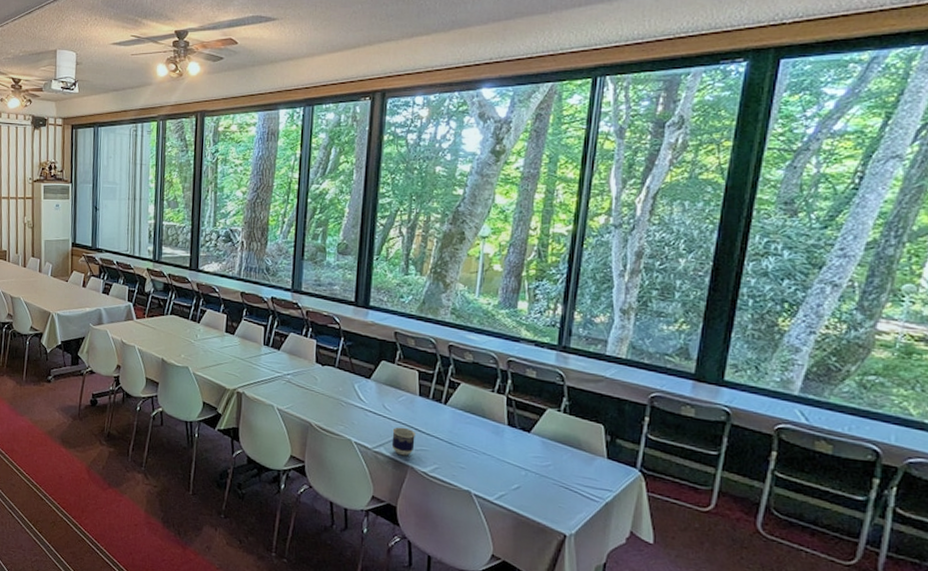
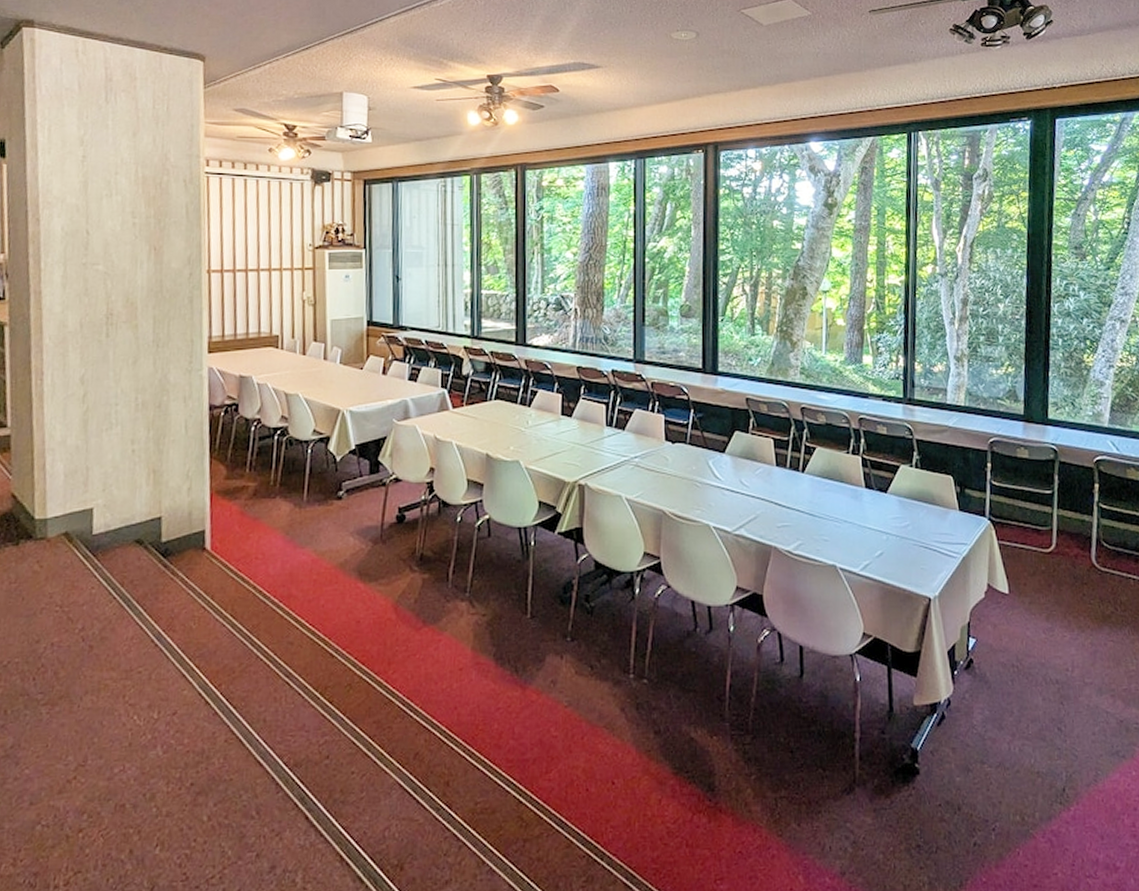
cup: present [391,427,416,456] -> none [752,503,776,536]

